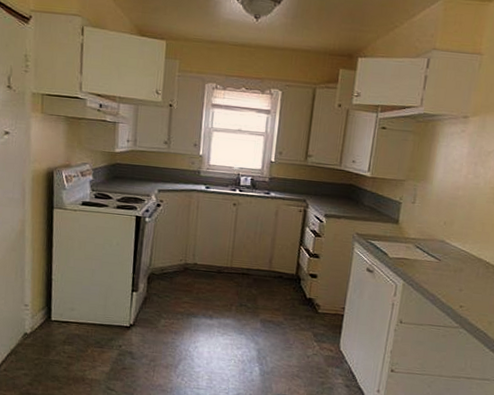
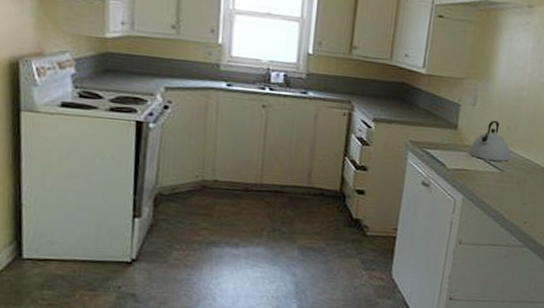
kettle: none [408,216,447,252] -> present [468,120,511,162]

